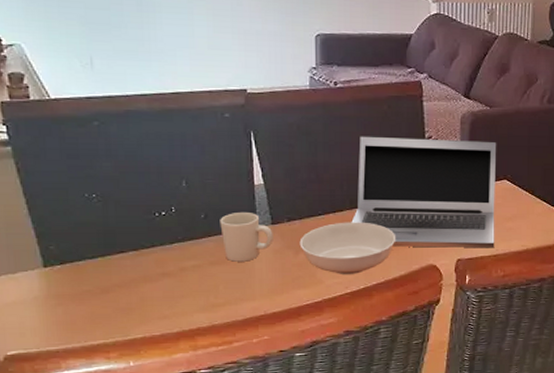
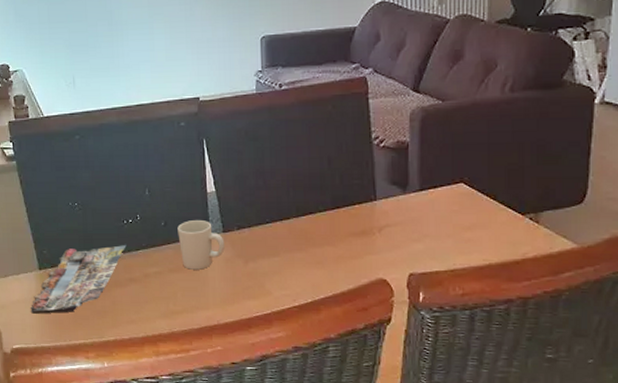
magazine: none [32,237,158,316] -> present [31,244,127,314]
bowl: present [299,222,396,274] -> none [249,230,344,286]
laptop: present [351,136,497,248] -> none [298,139,452,262]

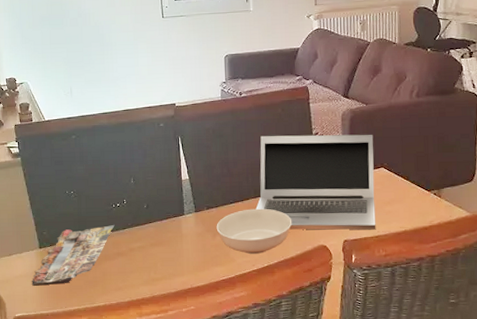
mug: present [177,219,225,270] -> none [157,202,197,243]
bowl: none [249,230,344,286] -> present [216,208,292,254]
laptop: none [298,139,452,262] -> present [256,134,376,230]

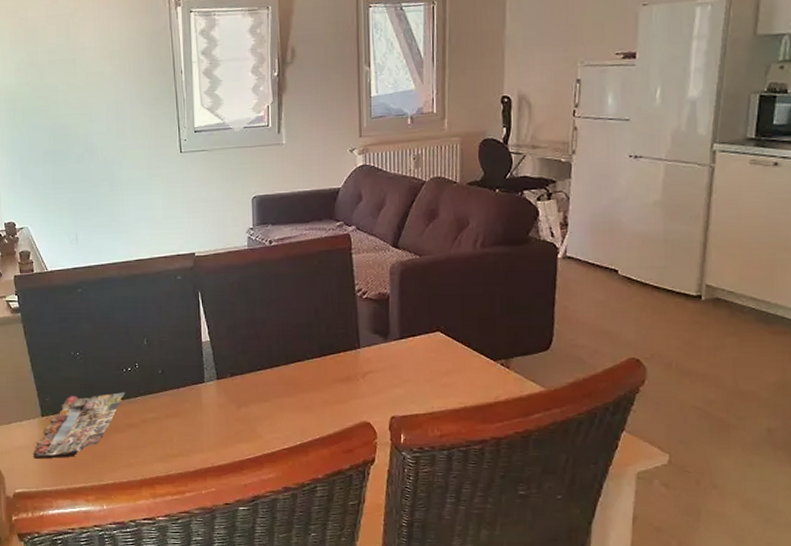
bowl: present [216,208,292,254] -> none [241,377,330,430]
laptop: present [256,134,376,230] -> none [287,291,430,405]

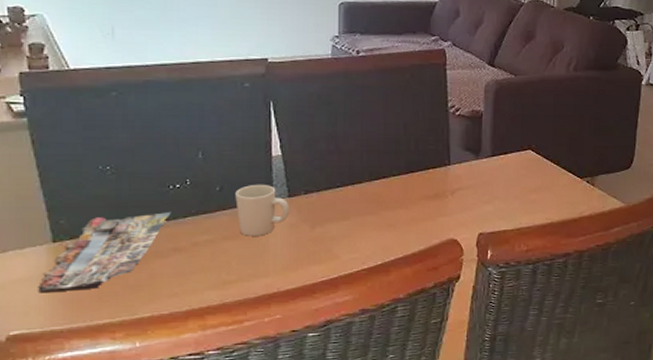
mug: none [174,367,219,415] -> present [235,184,290,236]

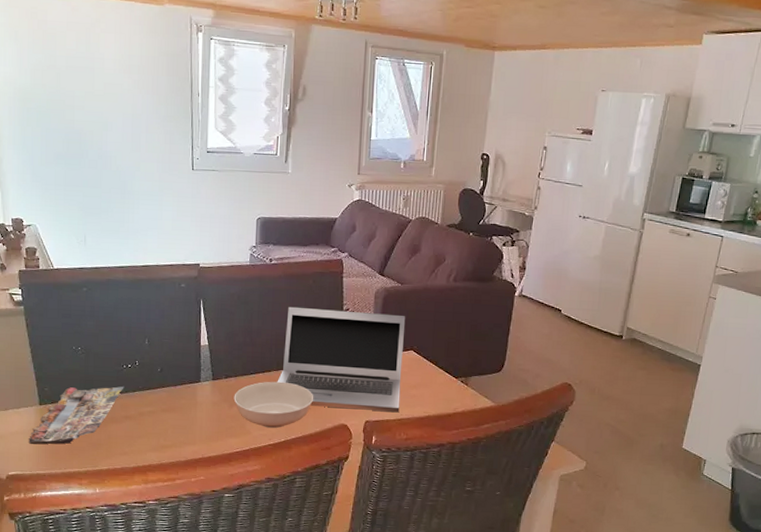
mug: present [235,184,290,236] -> none [172,367,213,411]
bowl: none [316,194,416,249] -> present [234,381,314,428]
laptop: none [370,105,522,222] -> present [277,306,406,413]

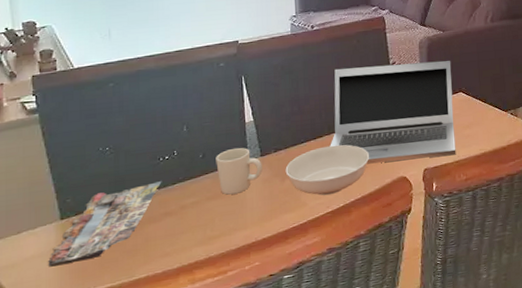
mug: none [172,367,213,411] -> present [216,147,263,195]

